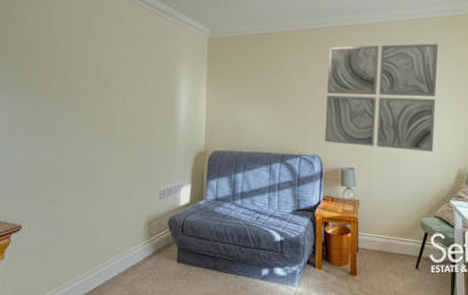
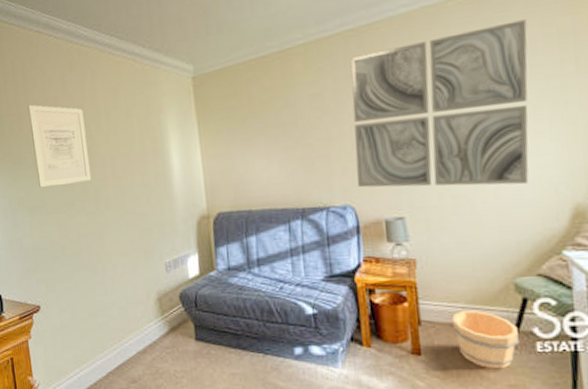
wall art: none [45,34,105,111] -> present [28,104,92,187]
bucket: none [378,240,421,286] -> present [451,310,519,369]

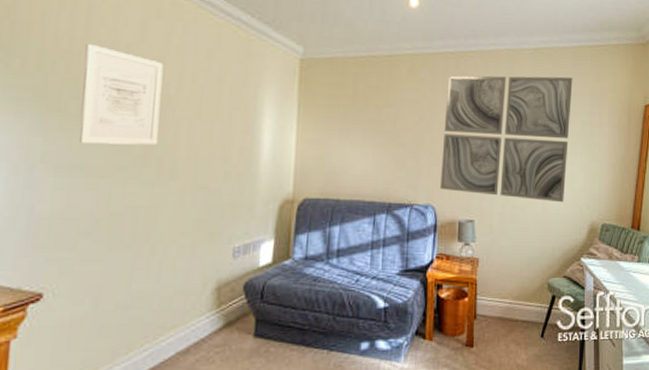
bucket: present [451,310,519,369] -> none [499,305,547,358]

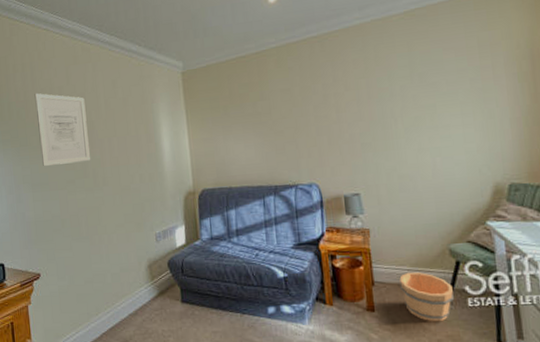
wall art: present [439,75,573,203] -> none [314,33,459,169]
bucket: none [499,305,547,358] -> present [399,272,454,322]

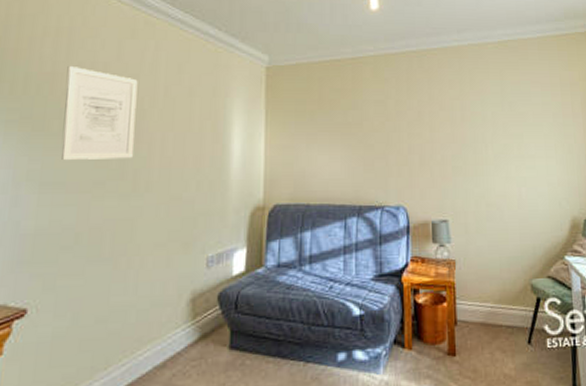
bucket: present [399,272,454,322] -> none [482,309,534,367]

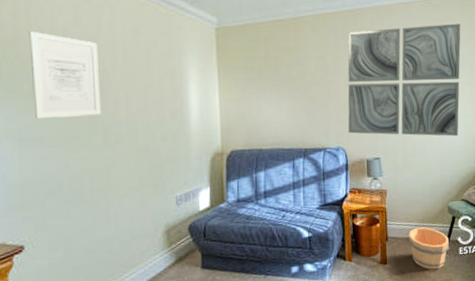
wall art: none [410,68,542,198] -> present [347,23,461,137]
bucket: none [482,309,534,367] -> present [408,227,449,270]

